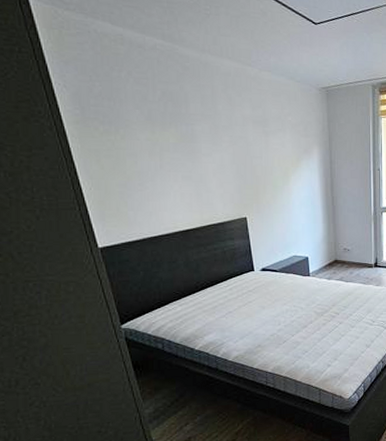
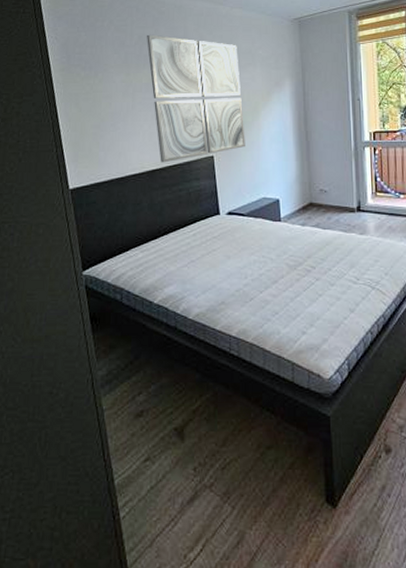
wall art: none [171,91,277,223] -> present [147,34,245,163]

